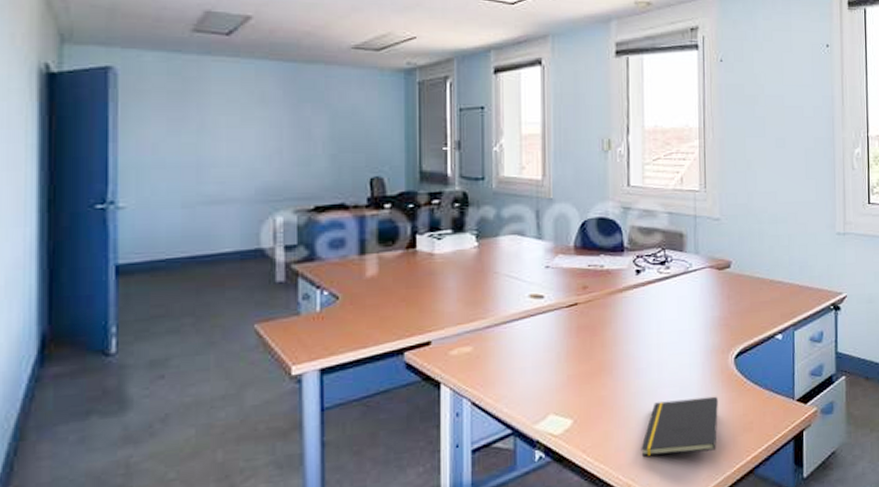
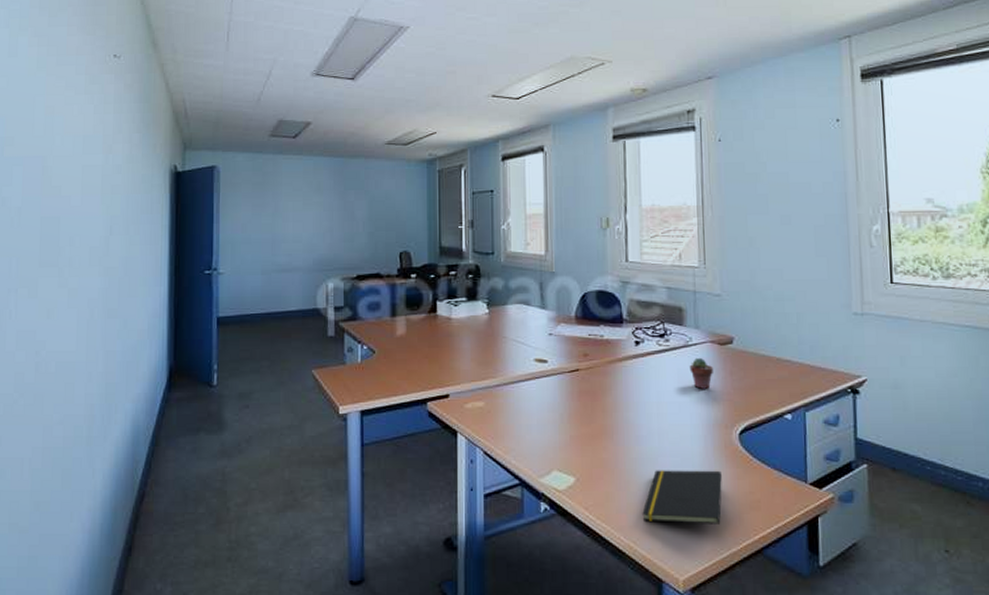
potted succulent: none [689,283,713,316] -> present [689,357,714,389]

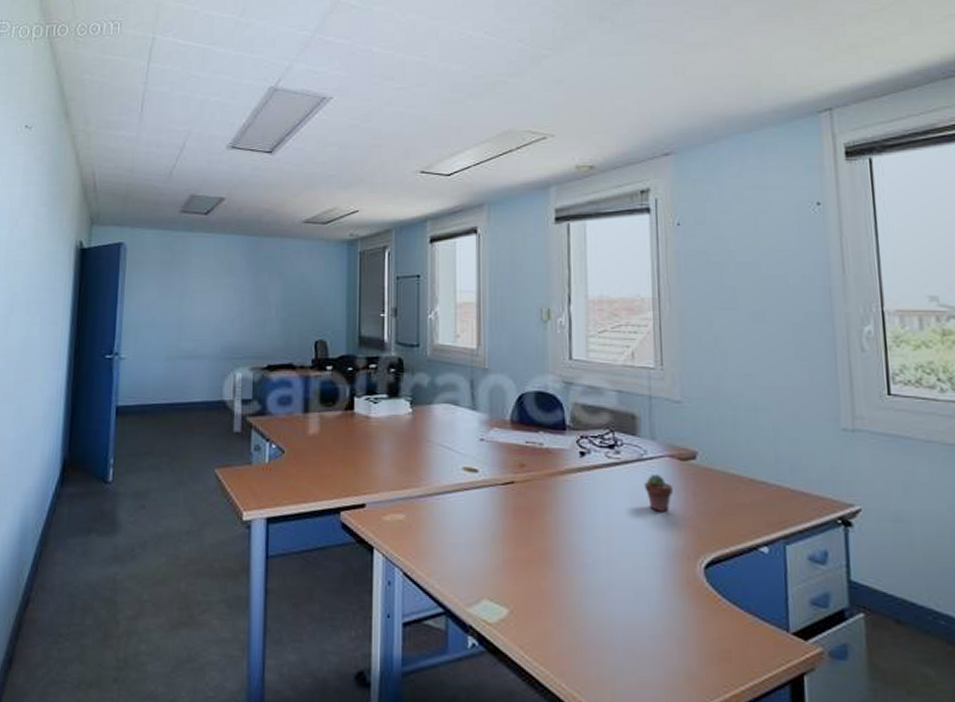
notepad: present [642,470,722,524] -> none [588,606,685,677]

